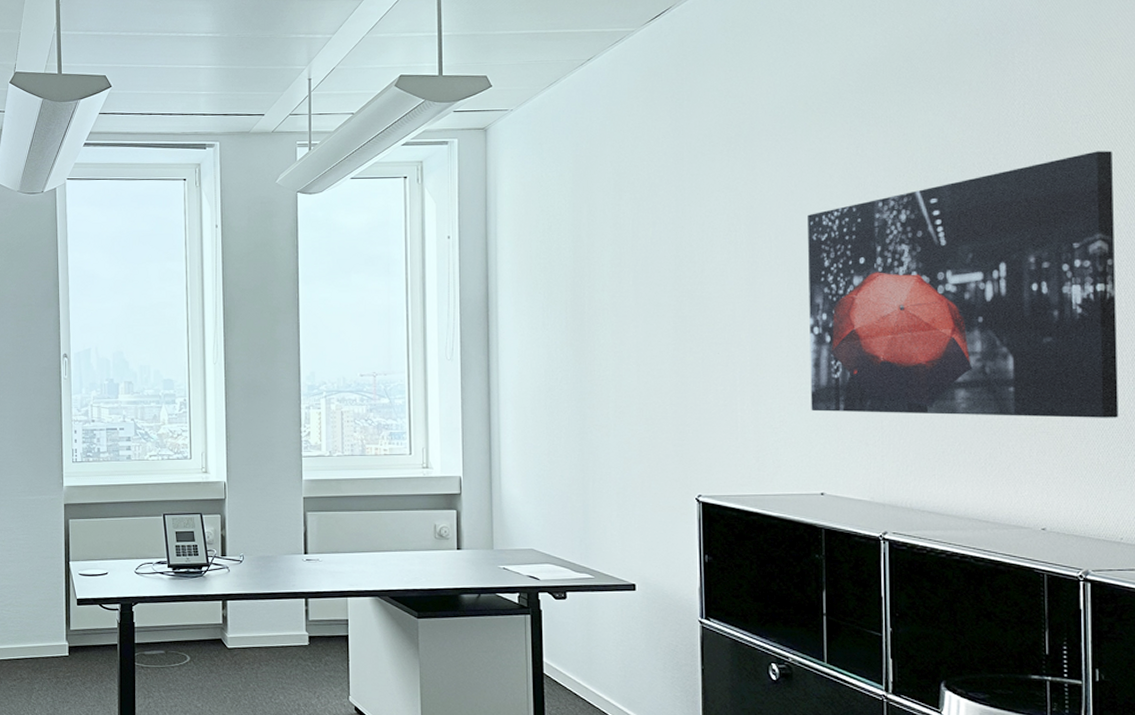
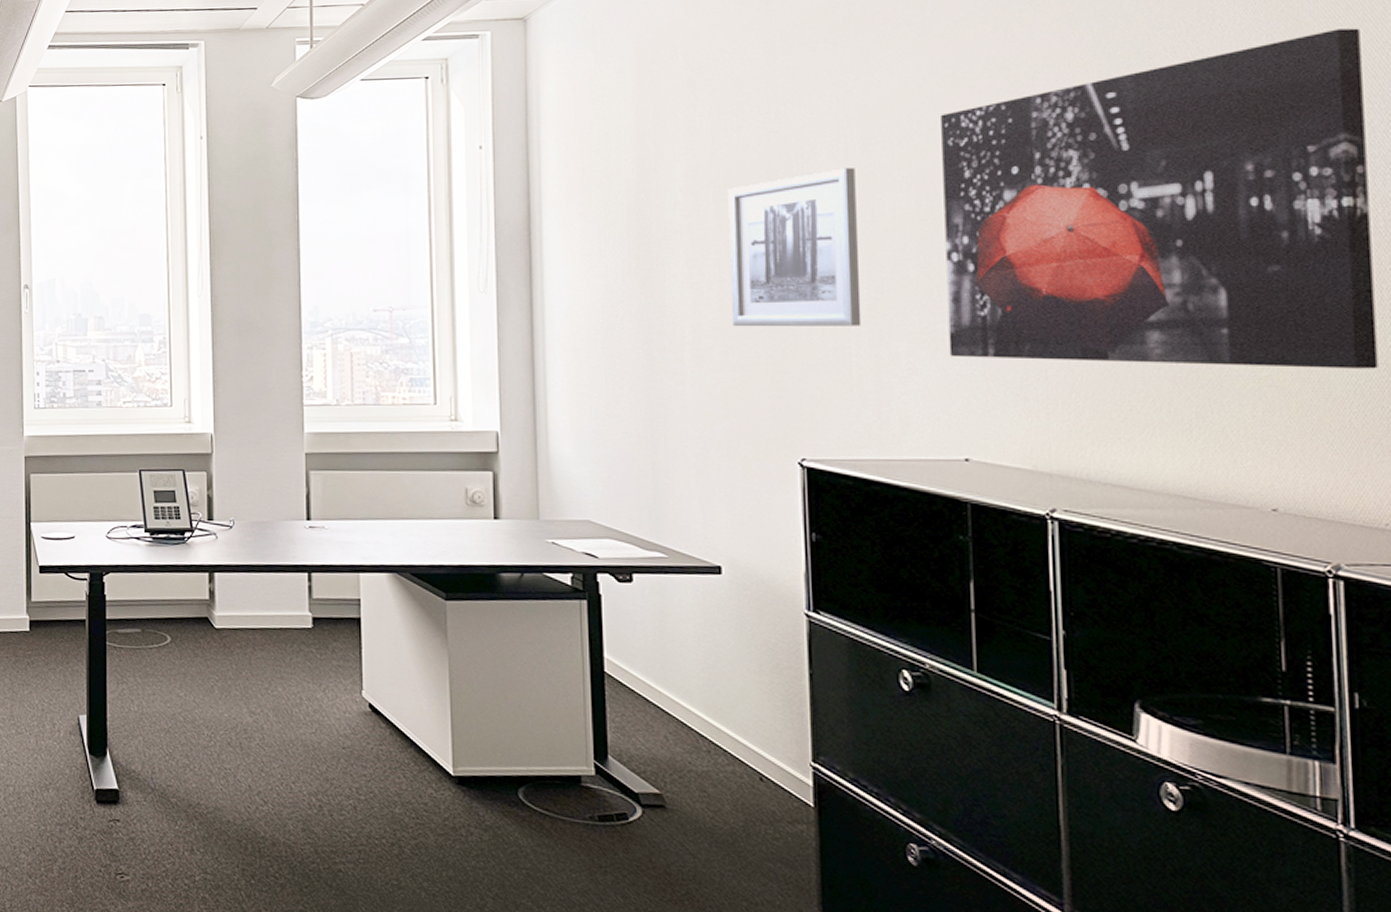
wall art: none [644,257,745,388] -> present [728,168,862,327]

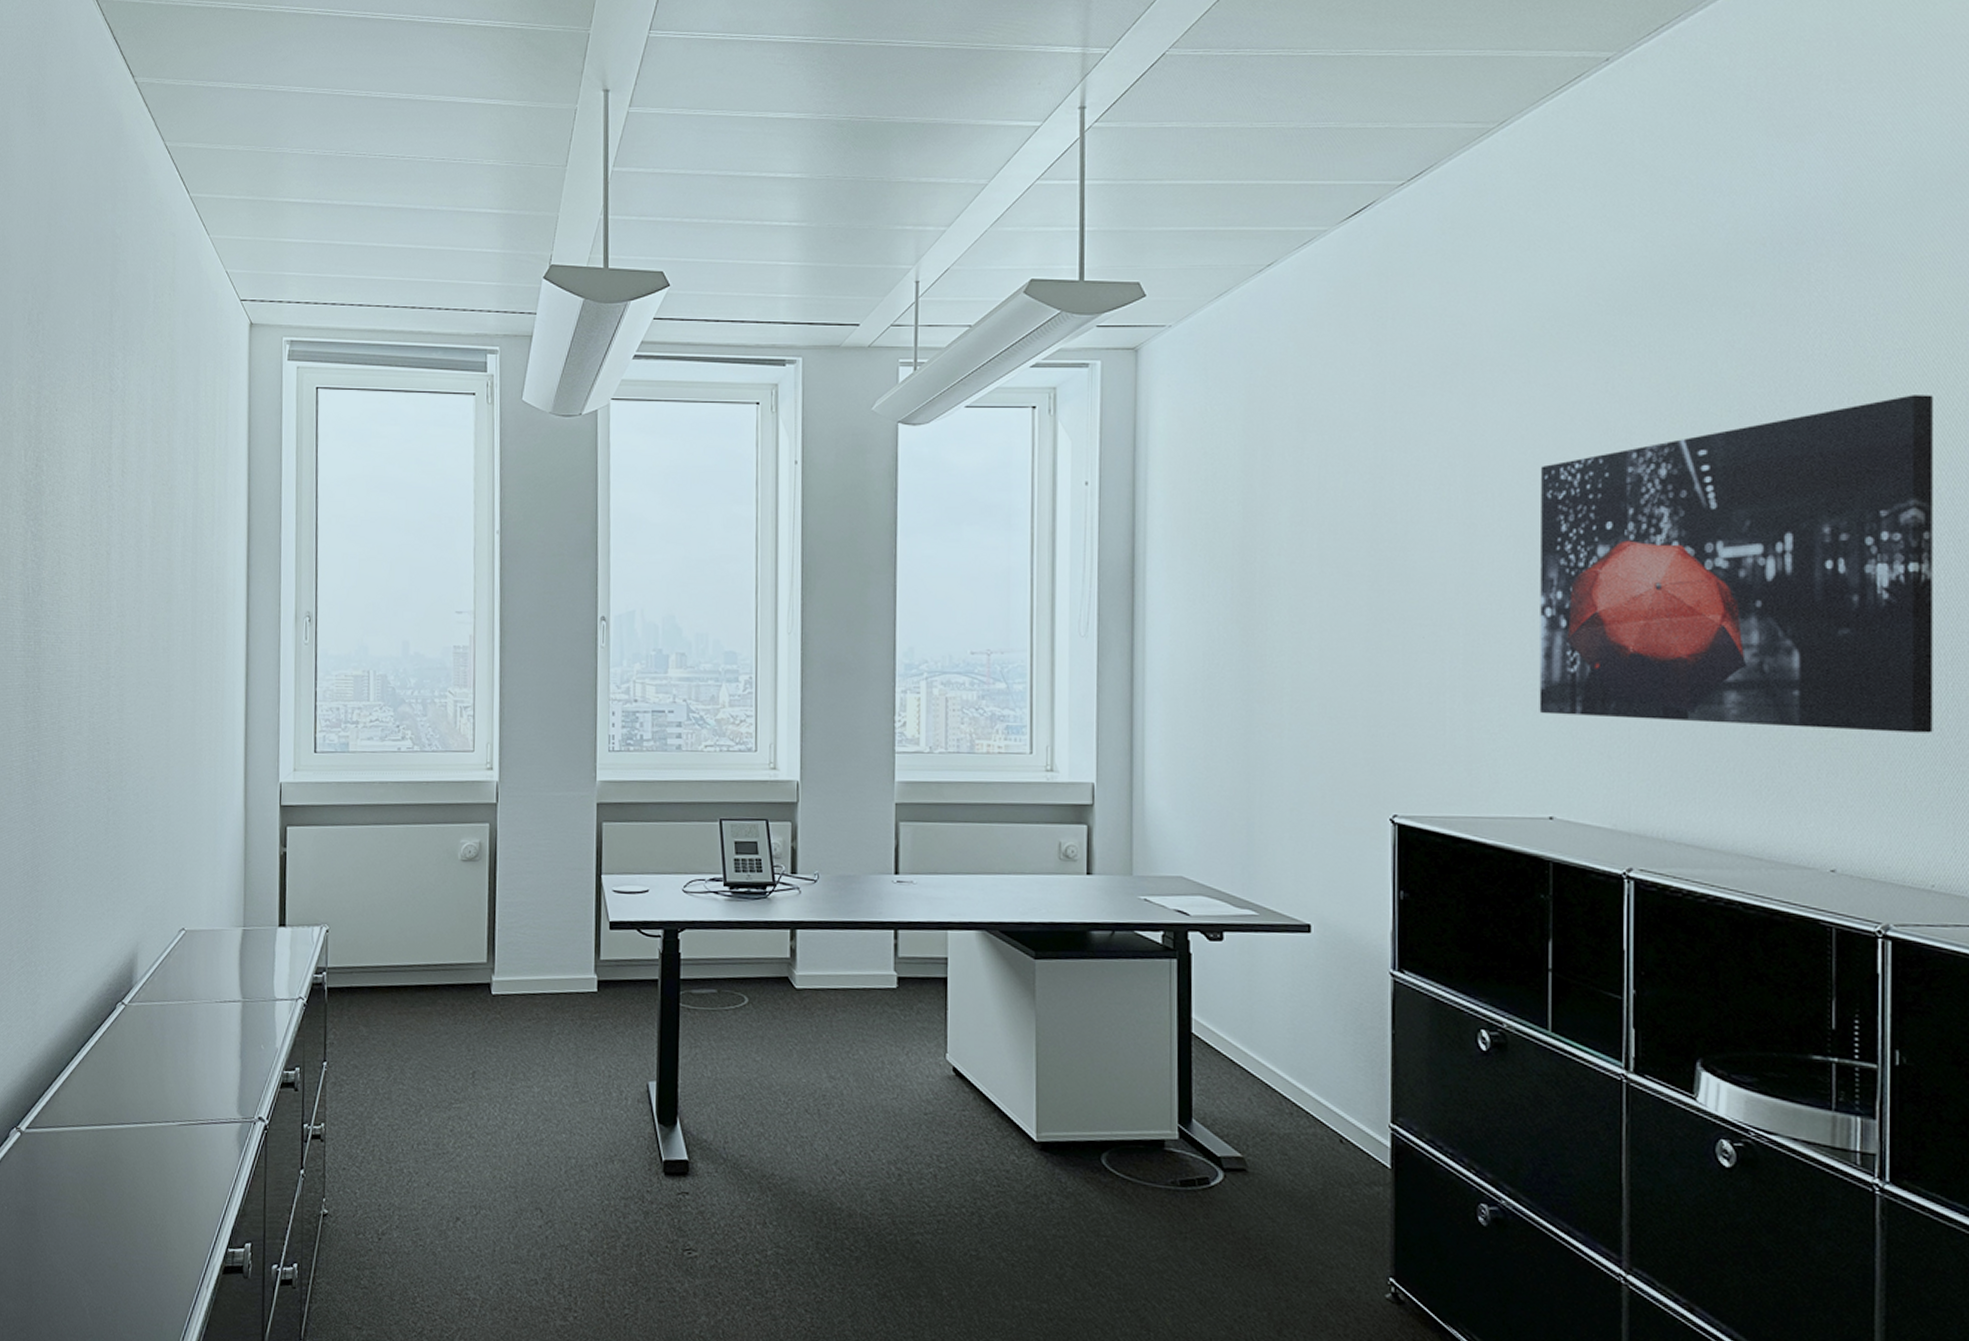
wall art: present [728,168,862,327] -> none [1331,518,1457,681]

